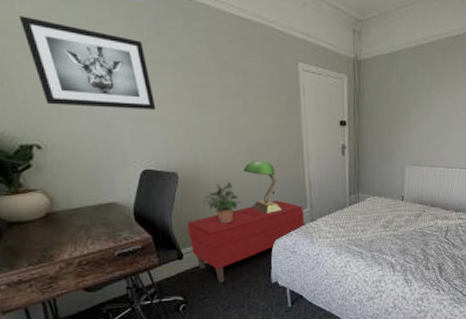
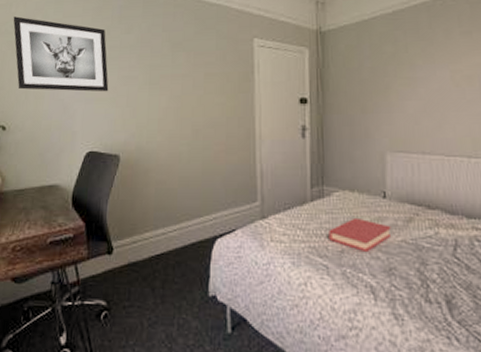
bench: present [187,200,304,283] -> none [121,190,253,289]
potted plant: present [201,181,241,223] -> none [139,165,181,214]
table lamp: present [243,160,282,215] -> none [186,143,227,207]
hardback book: none [362,216,406,241] -> present [329,217,391,253]

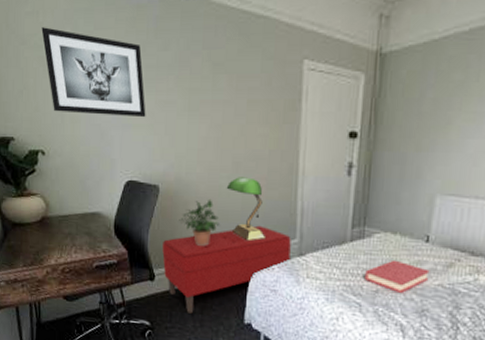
bench: none [121,190,253,289] -> present [162,225,291,314]
potted plant: none [139,165,181,214] -> present [179,198,220,246]
table lamp: none [186,143,227,207] -> present [226,177,265,242]

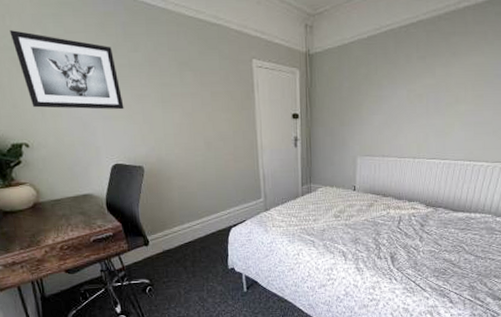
bench: present [162,225,291,314] -> none [152,191,259,268]
potted plant: present [179,198,220,246] -> none [164,173,200,212]
table lamp: present [226,177,265,242] -> none [201,154,238,205]
hardback book: present [365,259,430,294] -> none [315,206,358,230]

